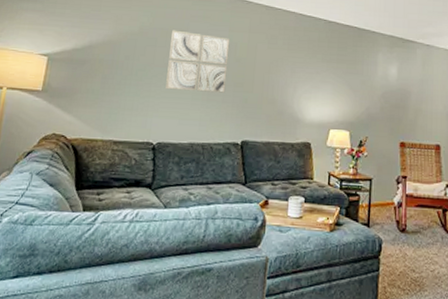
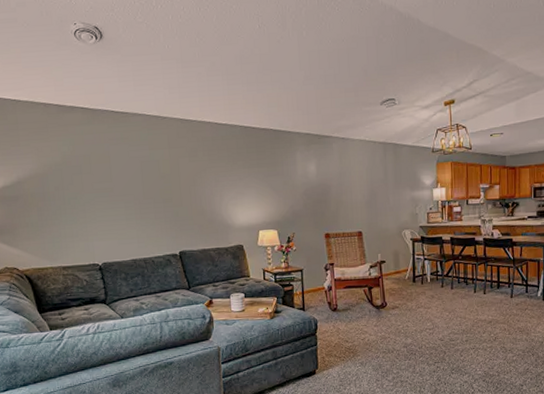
wall art: present [165,30,230,93] -> none [94,155,156,214]

